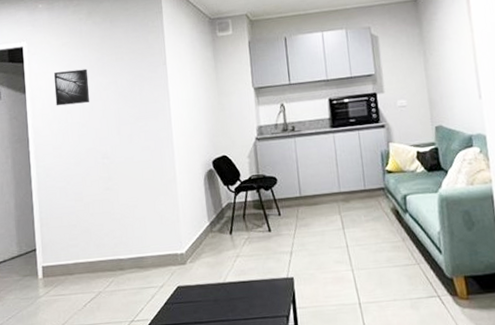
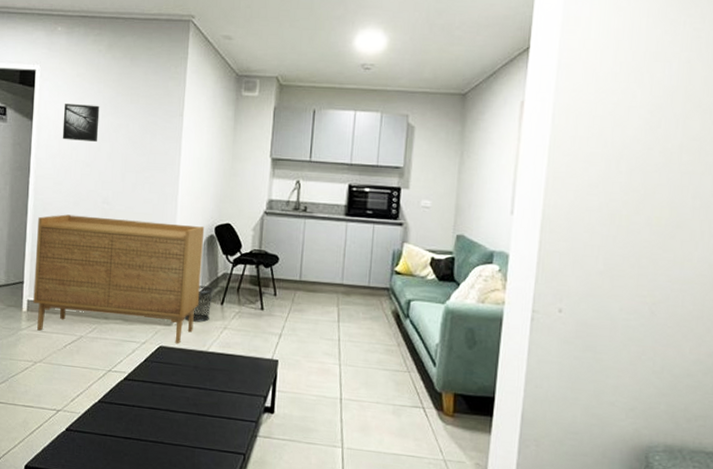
sideboard: none [42,163,209,295] -> present [33,214,205,345]
waste bin: none [197,219,221,257] -> present [184,286,213,322]

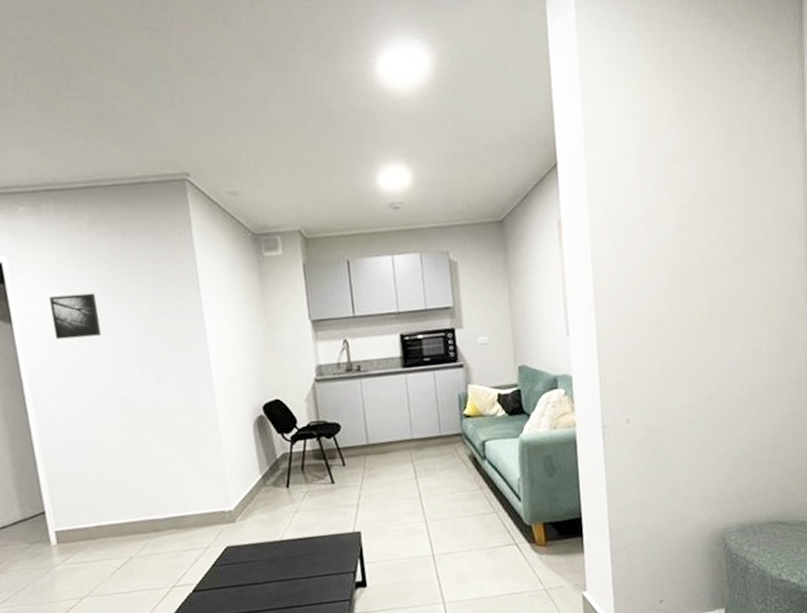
sideboard: present [33,214,205,345] -> none [46,408,262,563]
waste bin: present [184,286,213,322] -> none [248,471,277,513]

